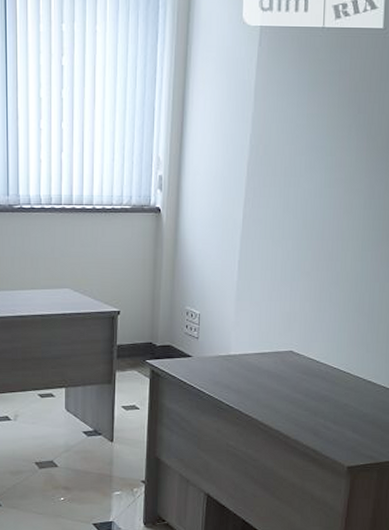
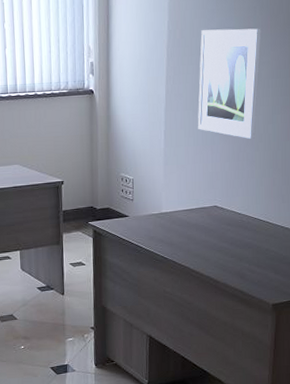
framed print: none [276,148,356,278] -> present [197,28,261,140]

